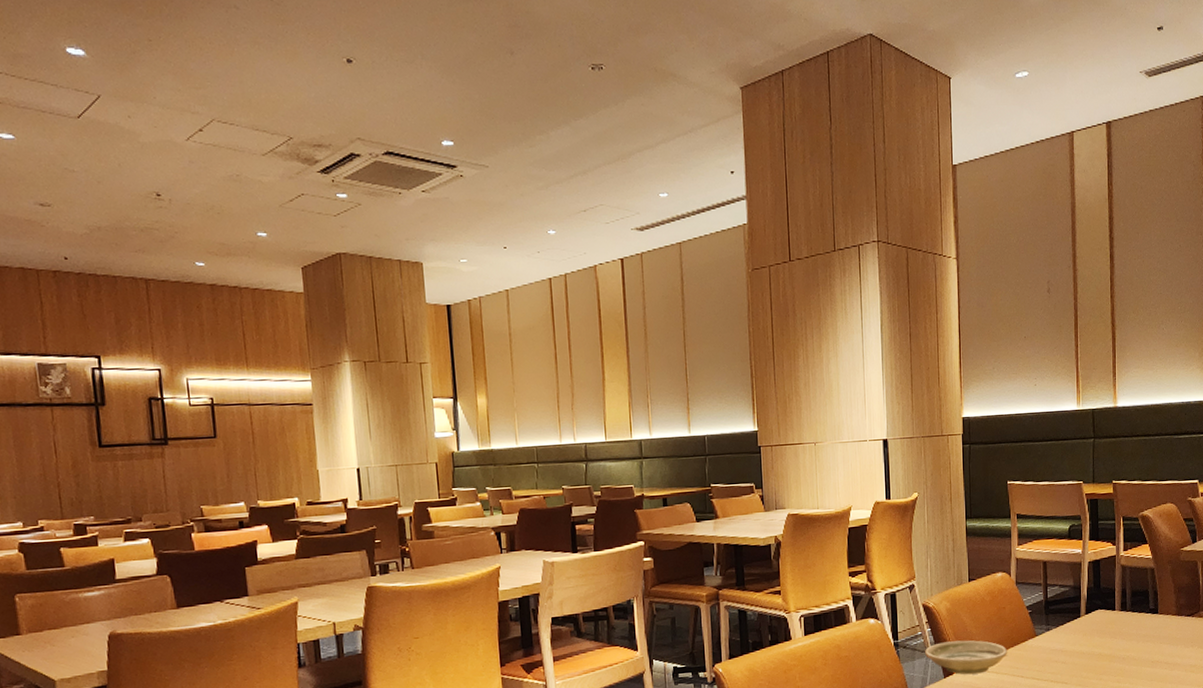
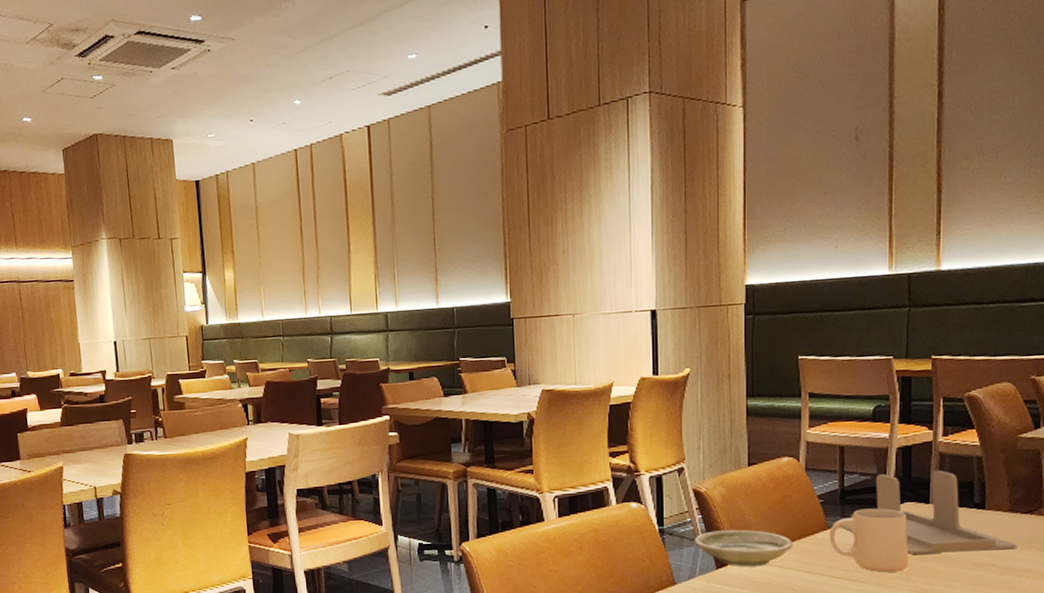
cup: none [1037,616,1101,674] -> present [829,508,909,573]
napkin holder: none [1039,580,1184,656] -> present [832,470,1018,554]

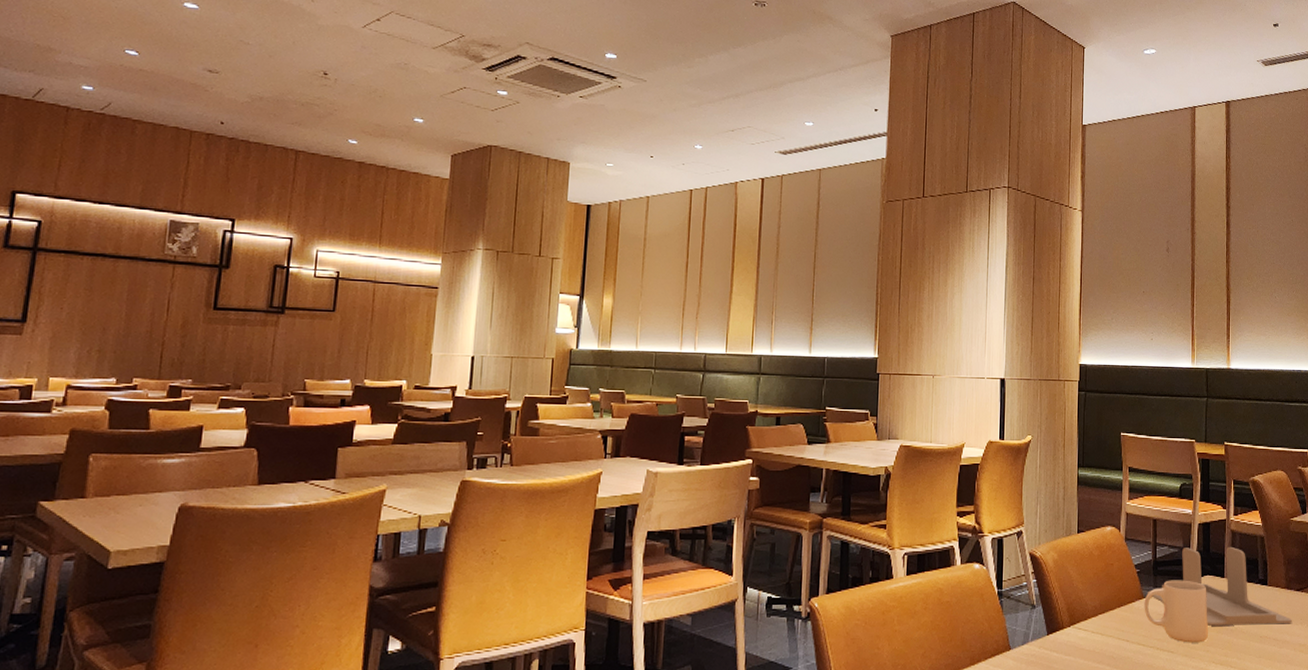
saucer: present [695,529,794,567] -> none [1029,595,1114,634]

